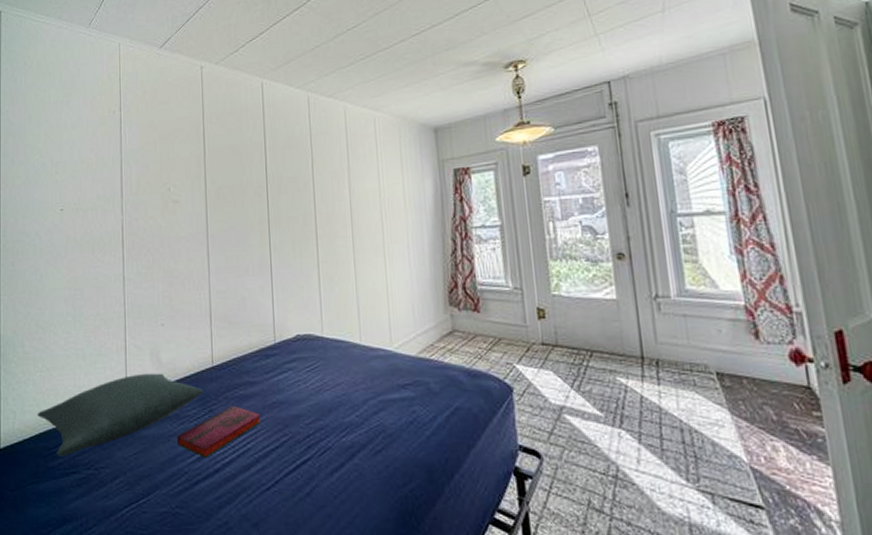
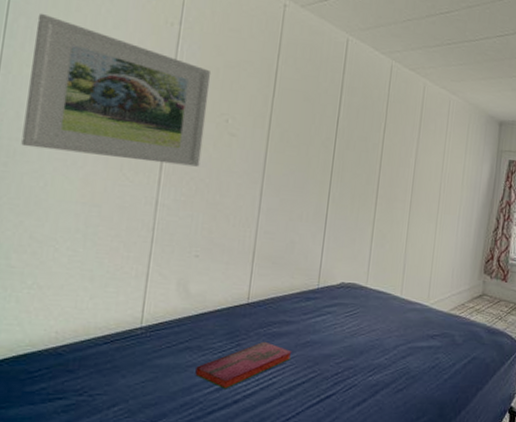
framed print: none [20,130,153,246] -> present [21,13,211,167]
pillow: present [37,373,204,457] -> none [17,302,234,381]

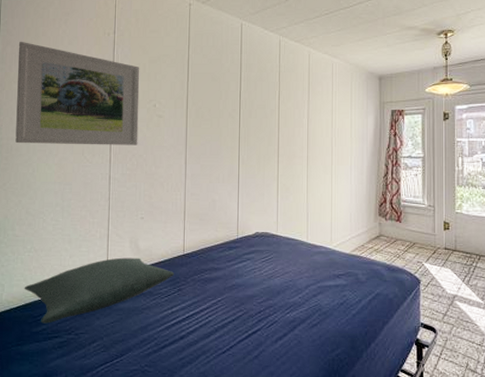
pillow: none [17,302,234,381] -> present [24,257,175,324]
hardback book: present [195,341,292,389] -> none [149,286,222,327]

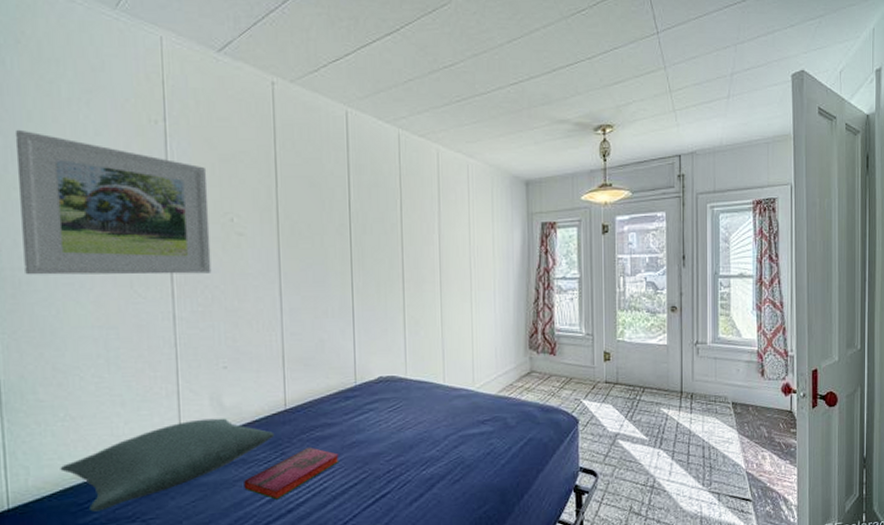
hardback book: none [149,286,222,327] -> present [244,447,340,500]

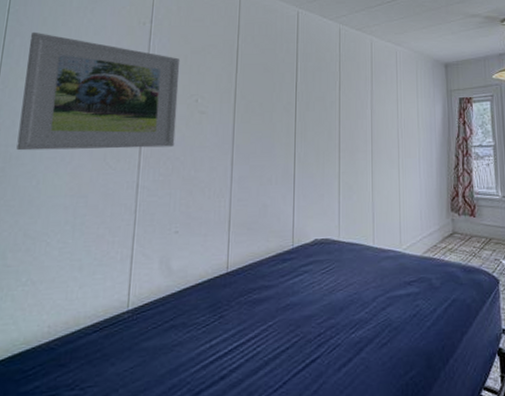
pillow: present [60,418,275,512] -> none [12,281,215,379]
hardback book: present [244,447,340,500] -> none [181,309,274,366]

